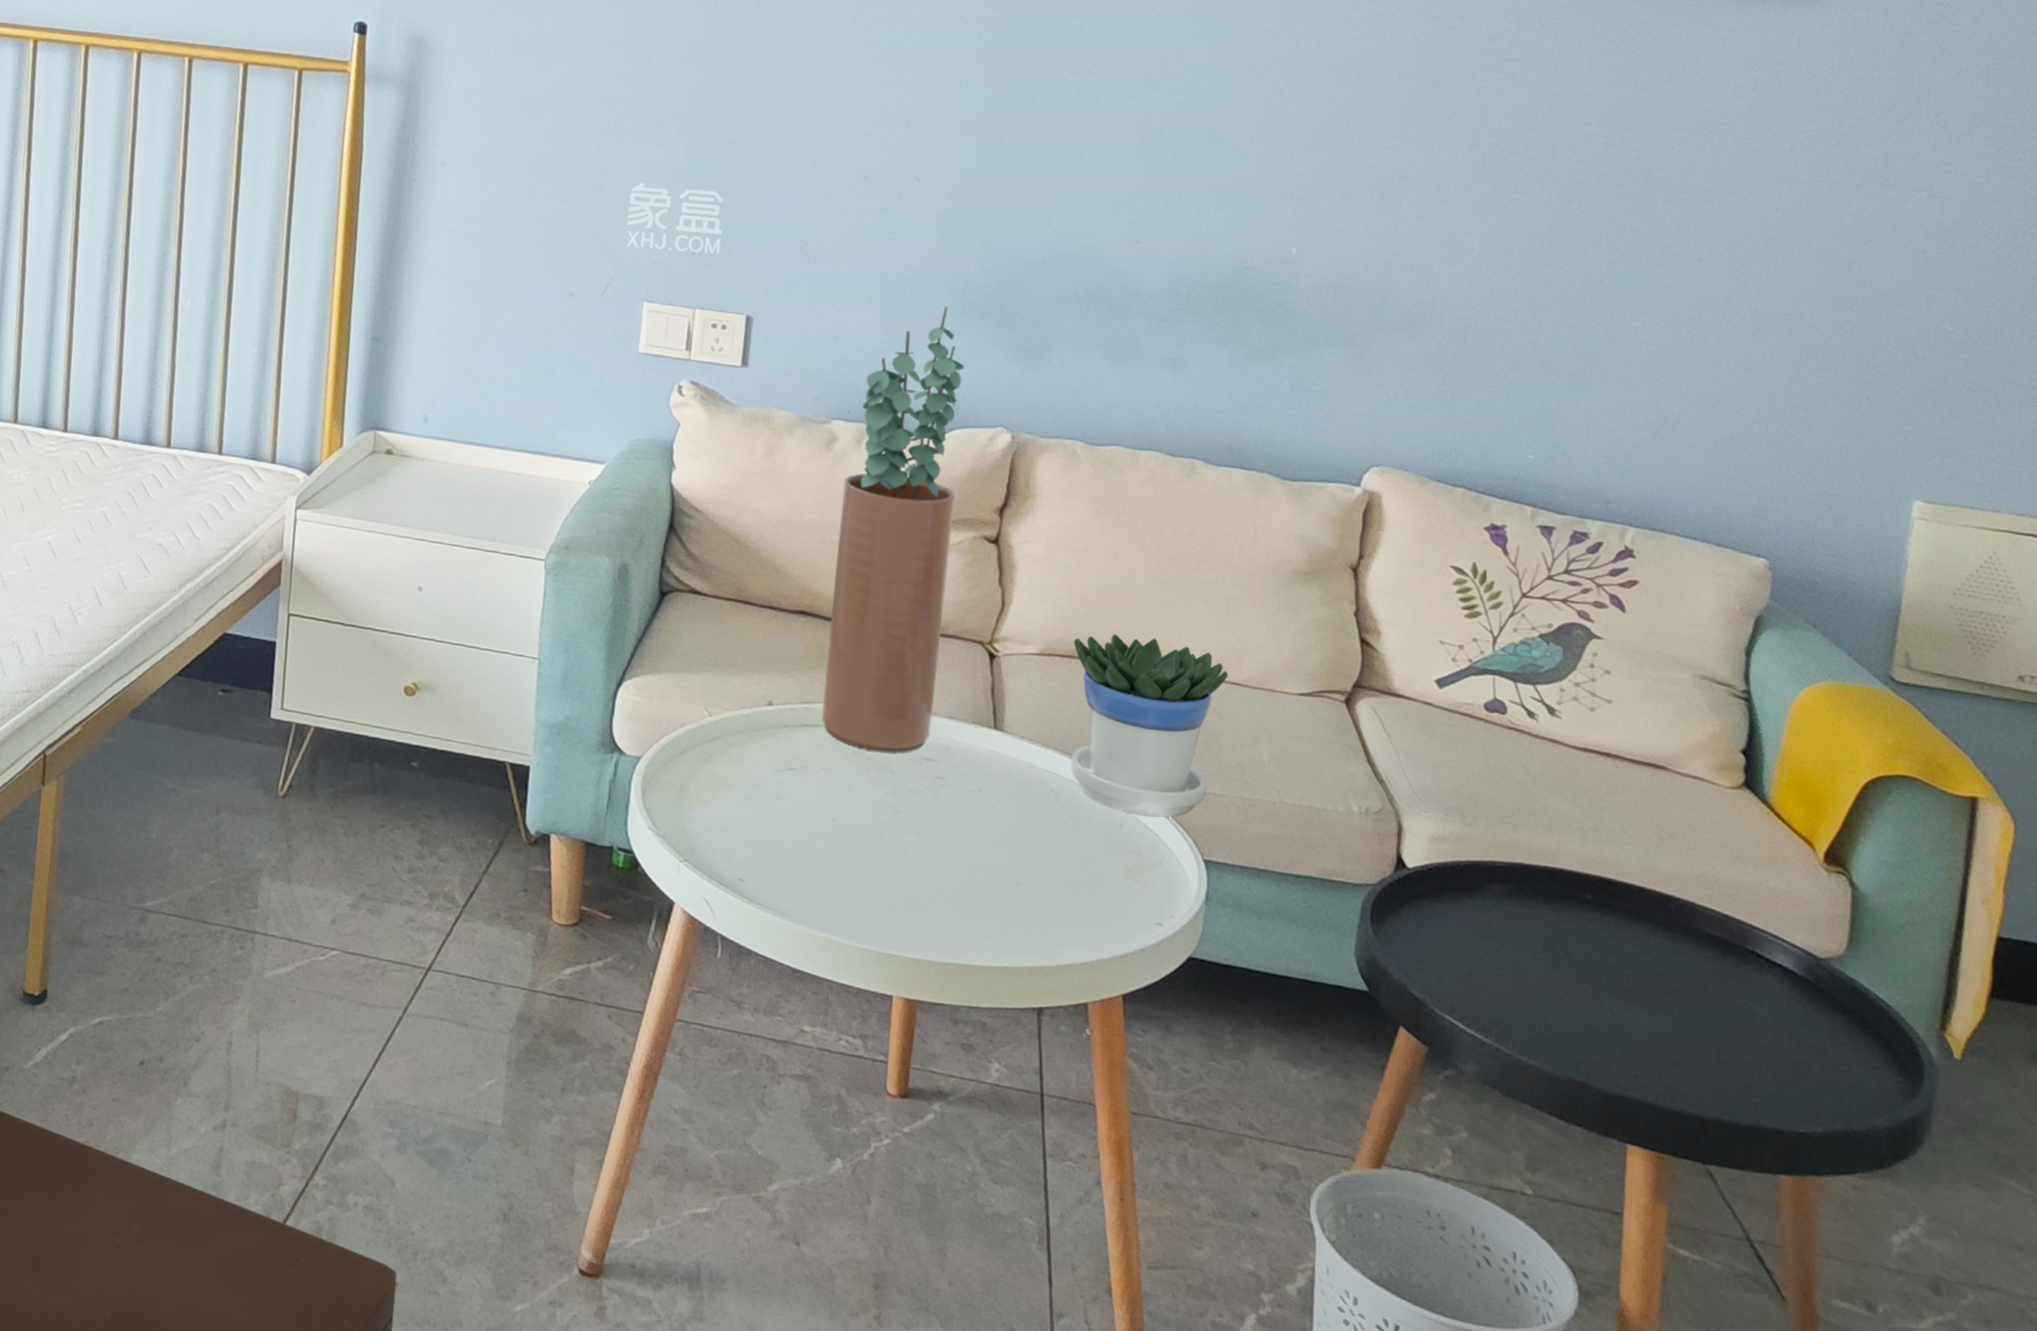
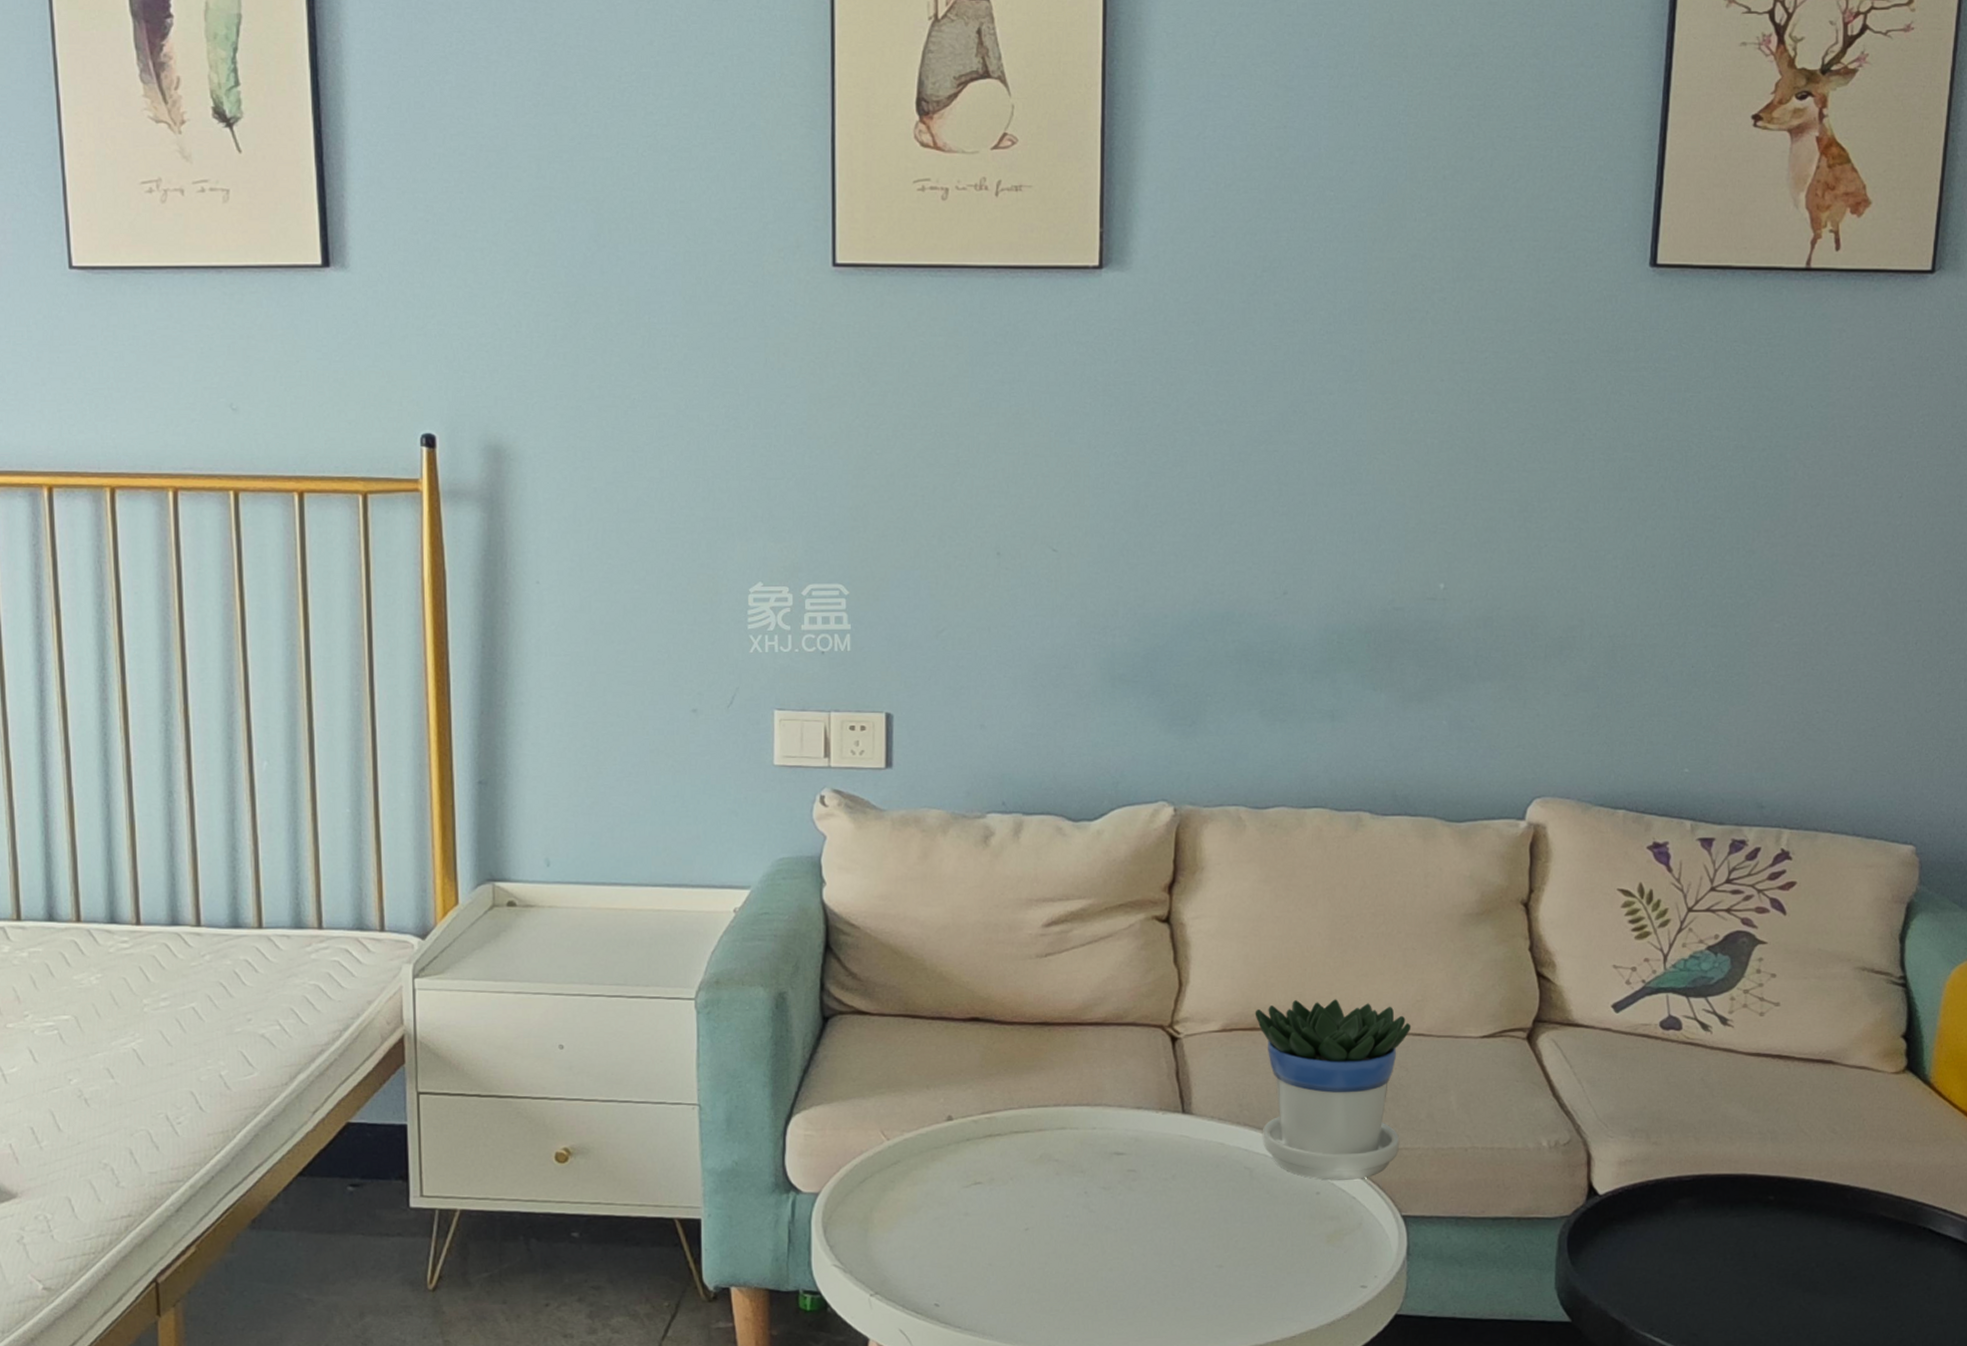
vase: present [822,306,965,753] -> none [1004,680,1122,1153]

